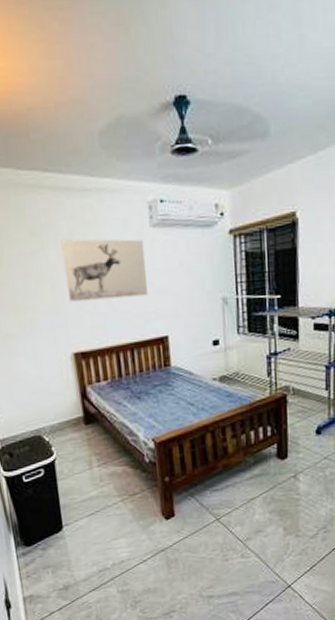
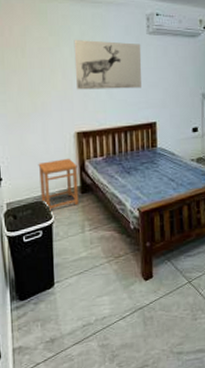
side table: none [31,384,84,446] -> present [38,158,79,211]

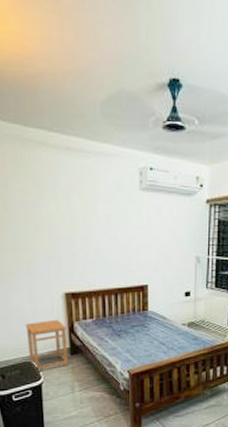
wall art: present [74,39,142,90] -> none [60,192,134,249]

